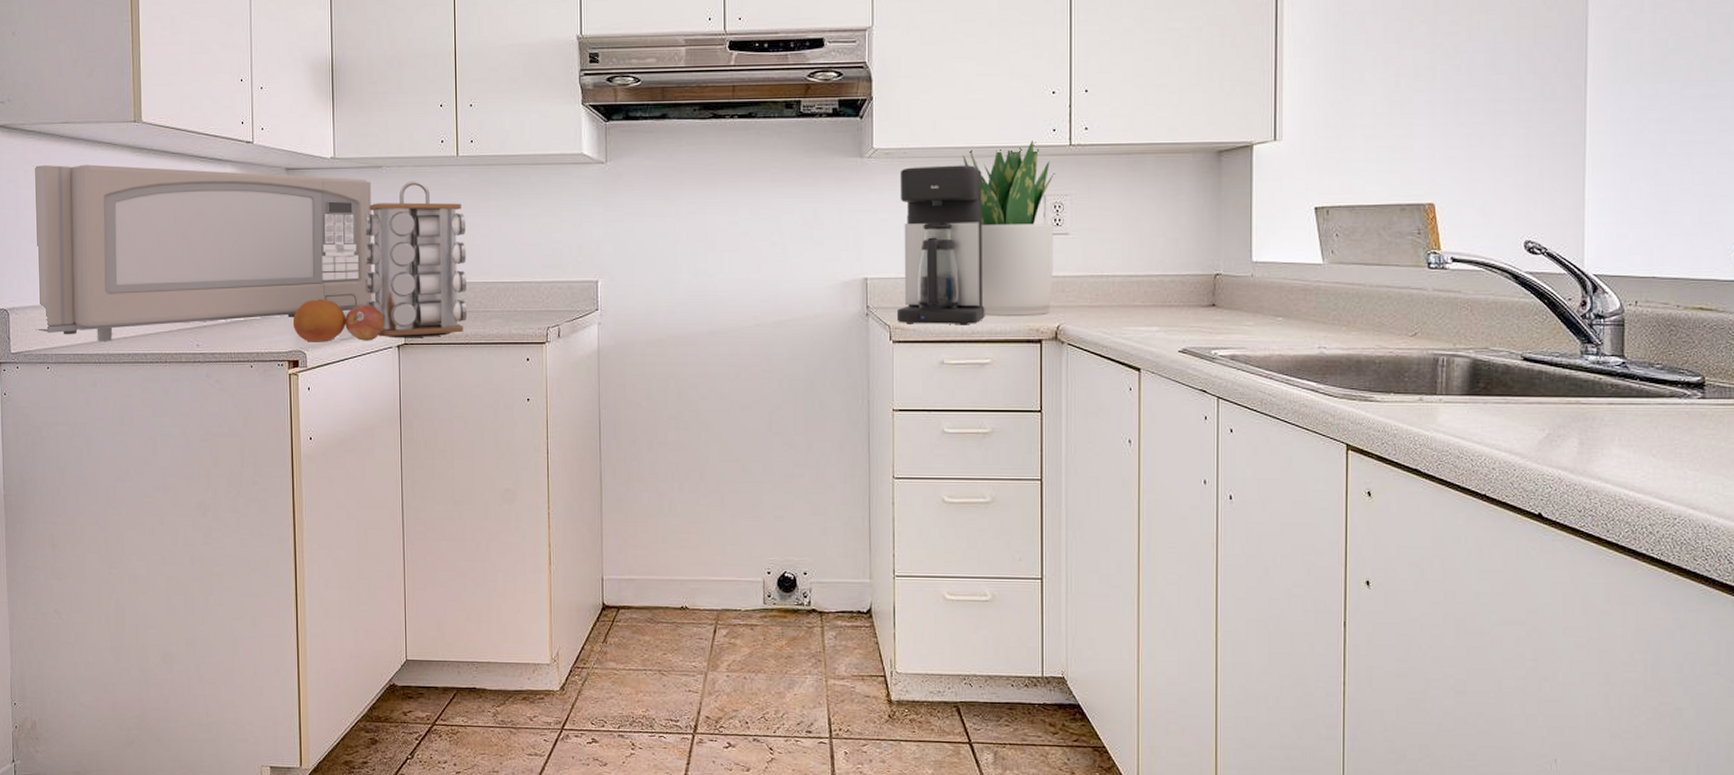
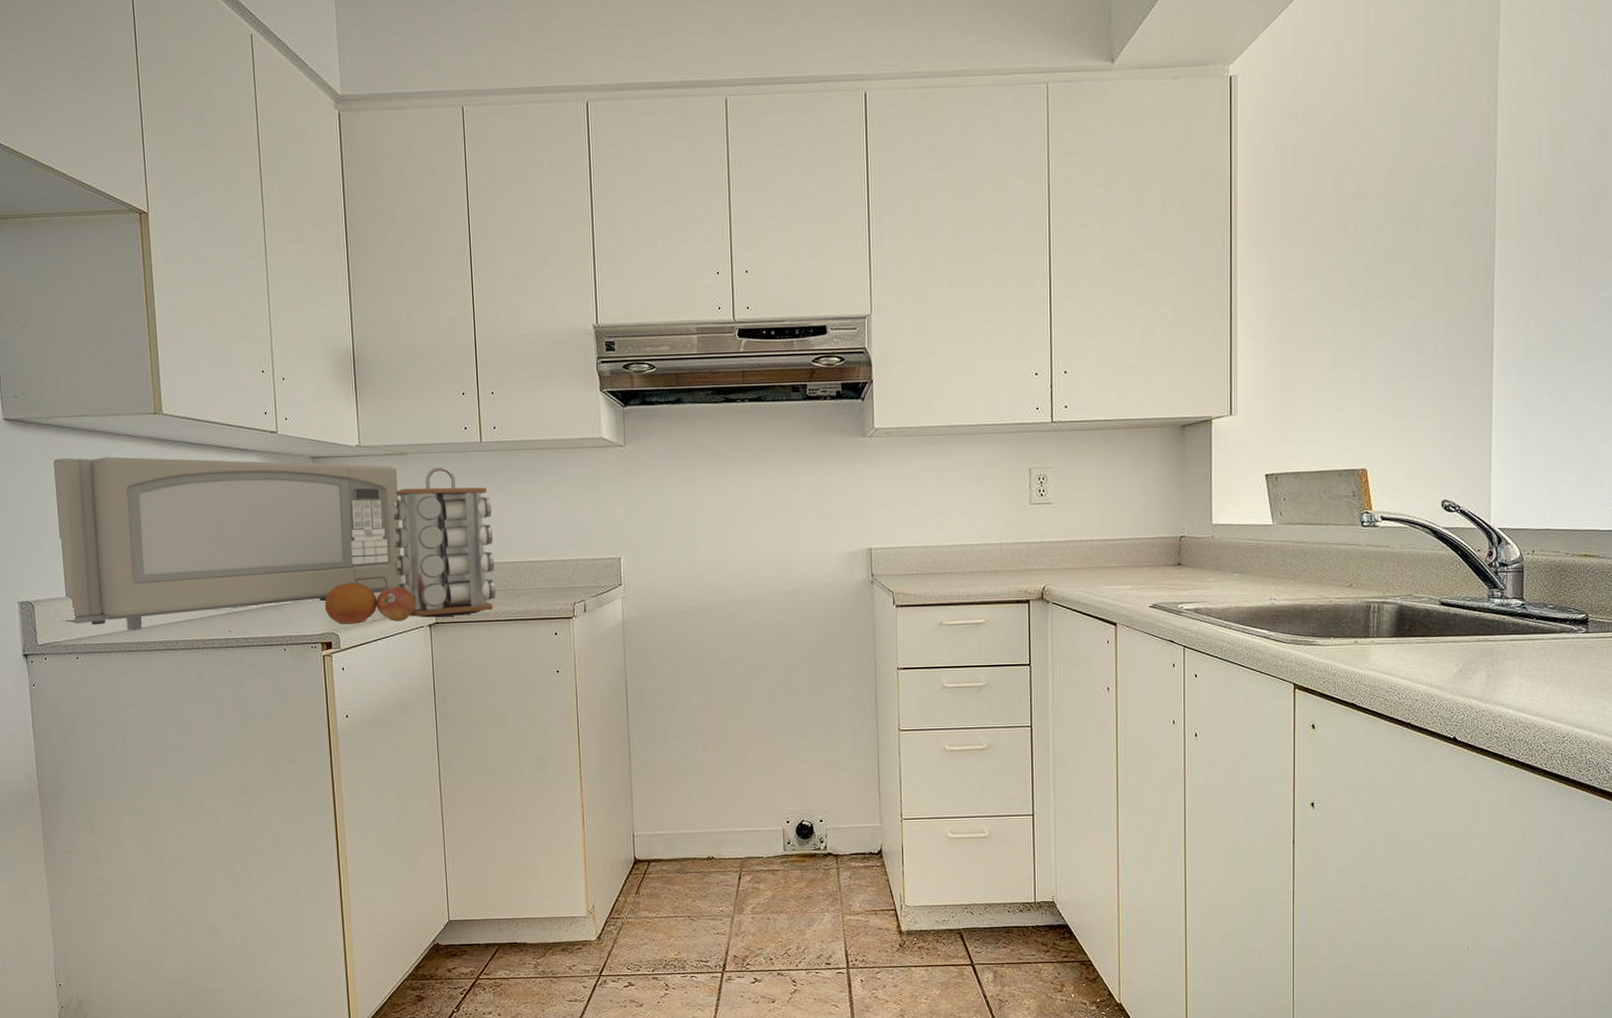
coffee maker: present [898,165,985,325] -> none [899,442,979,590]
planter: present [963,139,1054,316] -> none [956,417,1039,580]

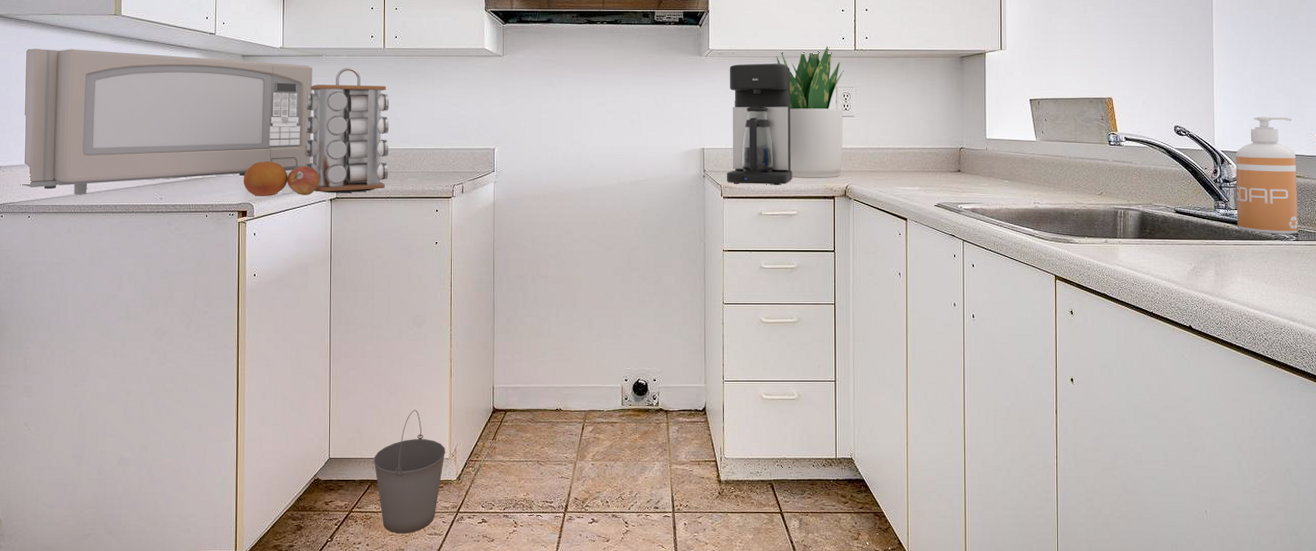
bucket: none [499,863,583,1001] -> present [373,410,446,534]
coffee maker: none [899,442,979,590] -> present [727,63,793,185]
planter: none [956,417,1039,580] -> present [776,45,843,178]
soap dispenser: none [1514,484,1590,627] -> present [1235,117,1298,235]

